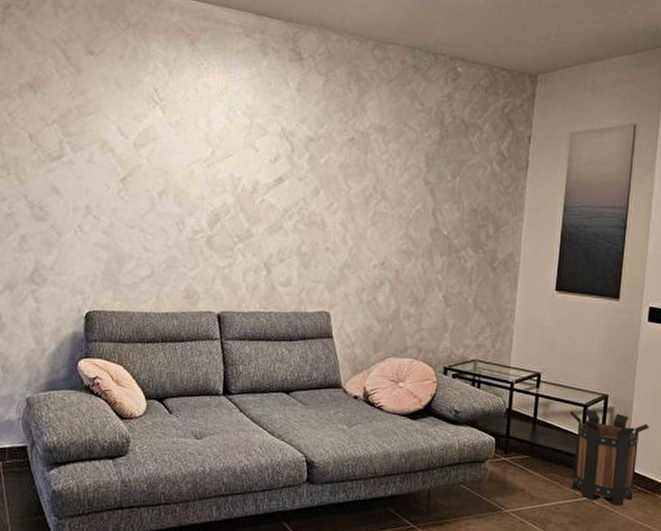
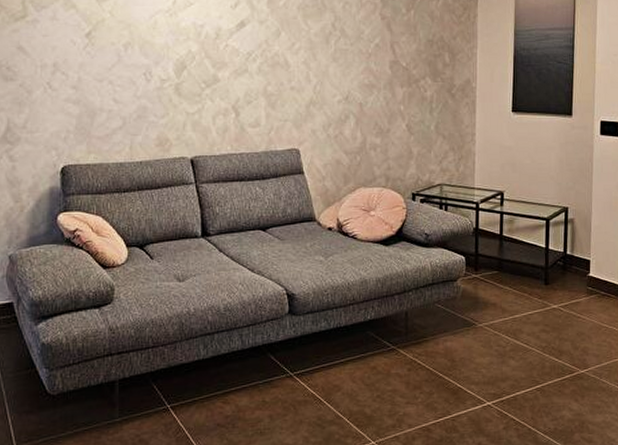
decorative basket: present [570,410,650,505] -> none [534,223,609,310]

